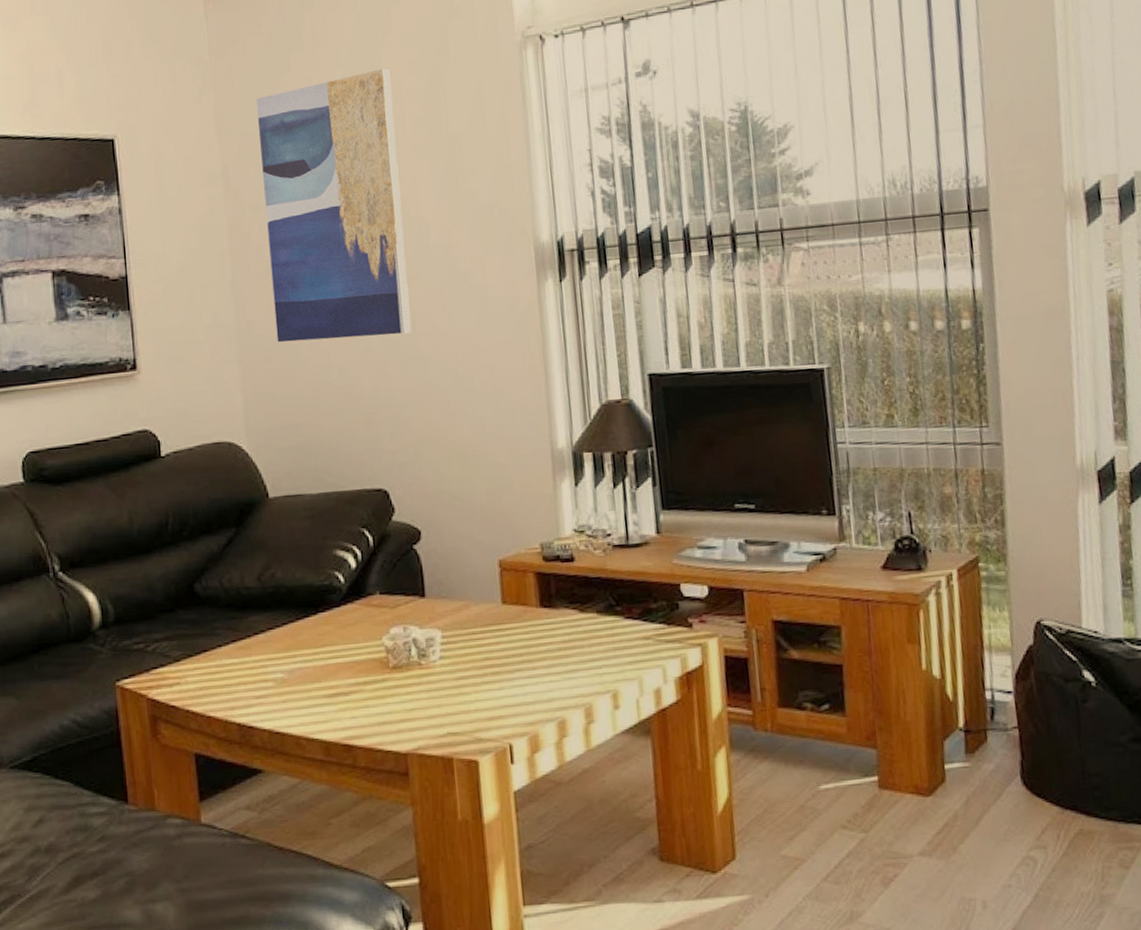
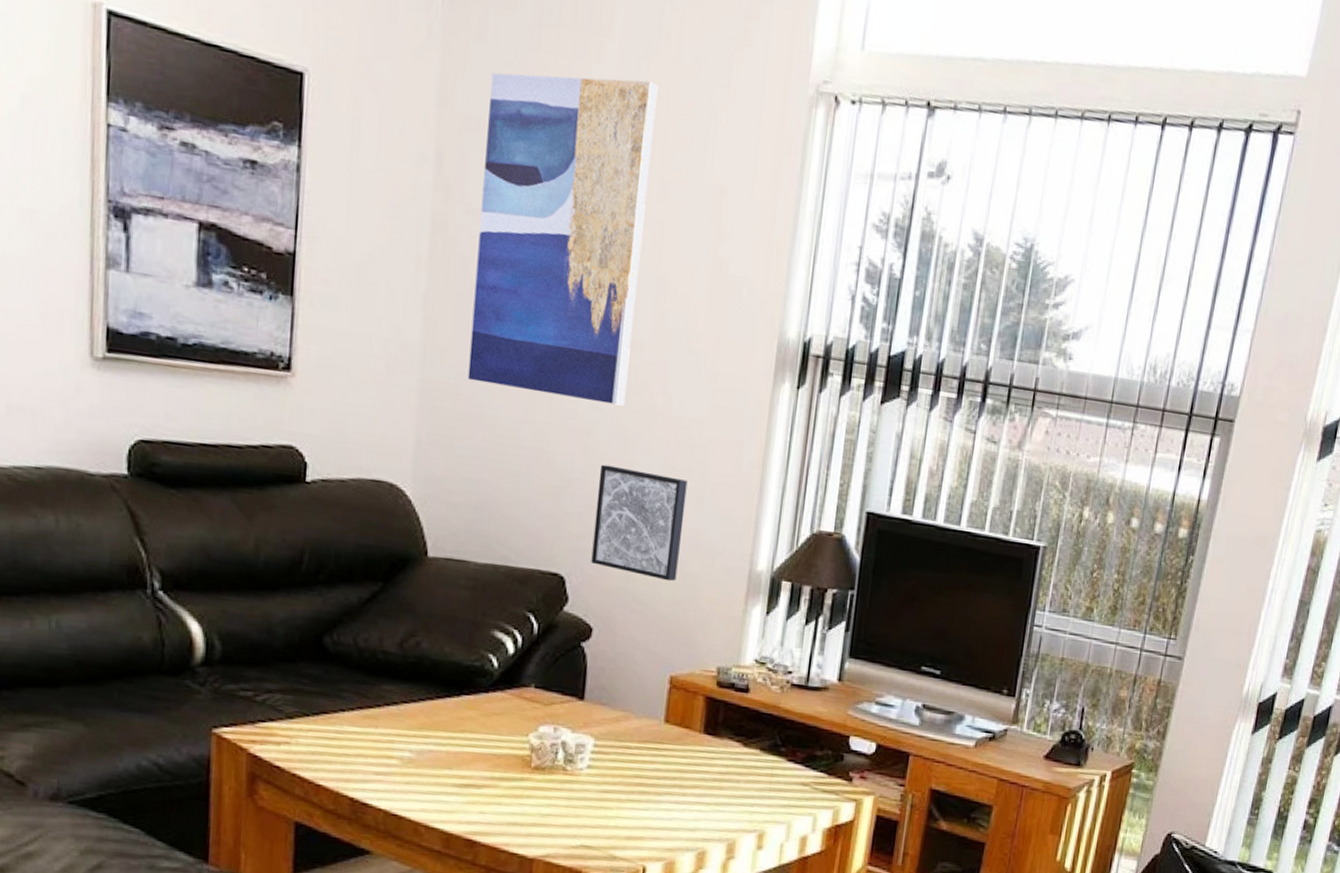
wall art: none [400,383,487,475] -> present [591,464,688,582]

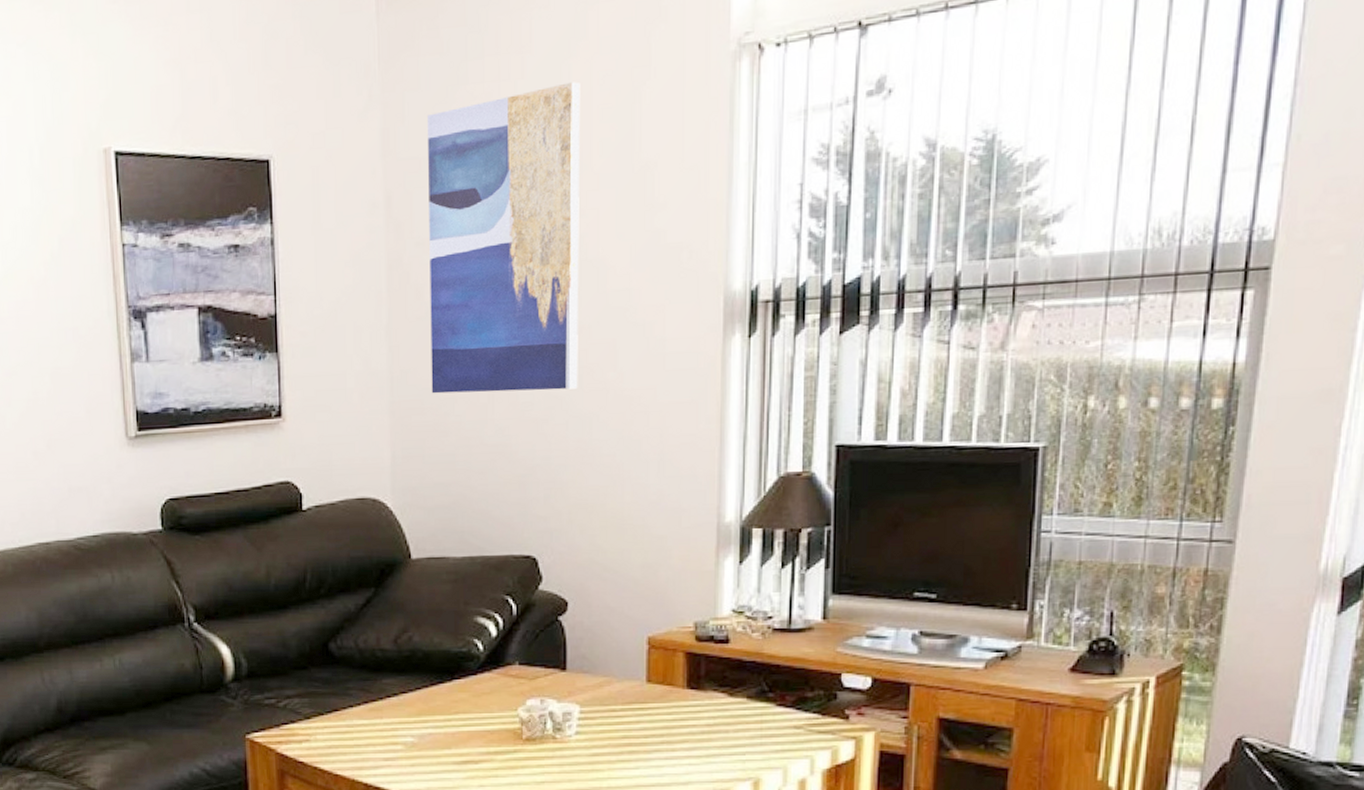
wall art: present [591,464,688,582] -> none [560,446,646,547]

